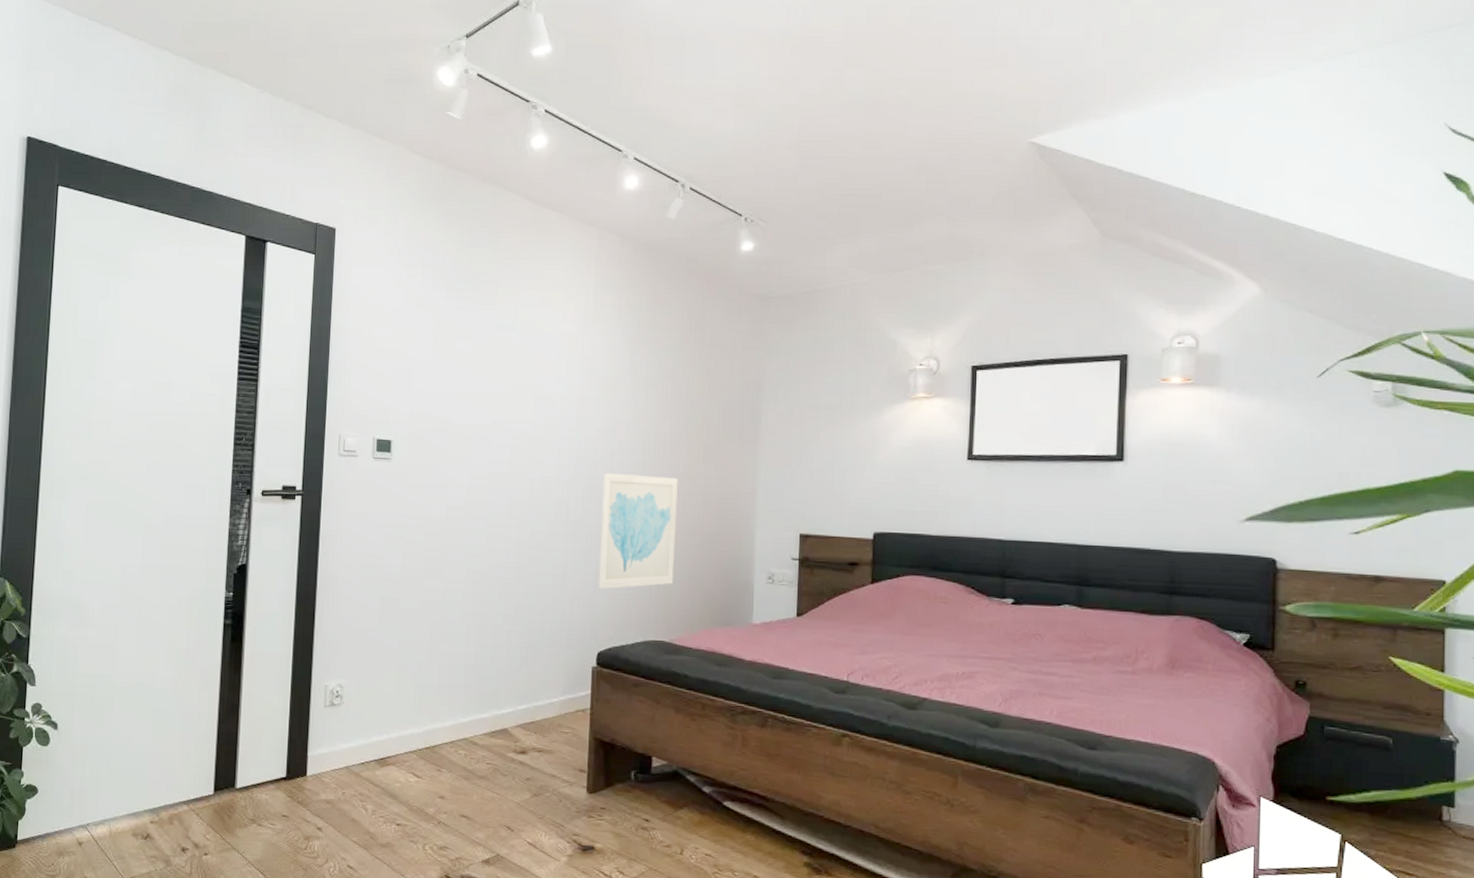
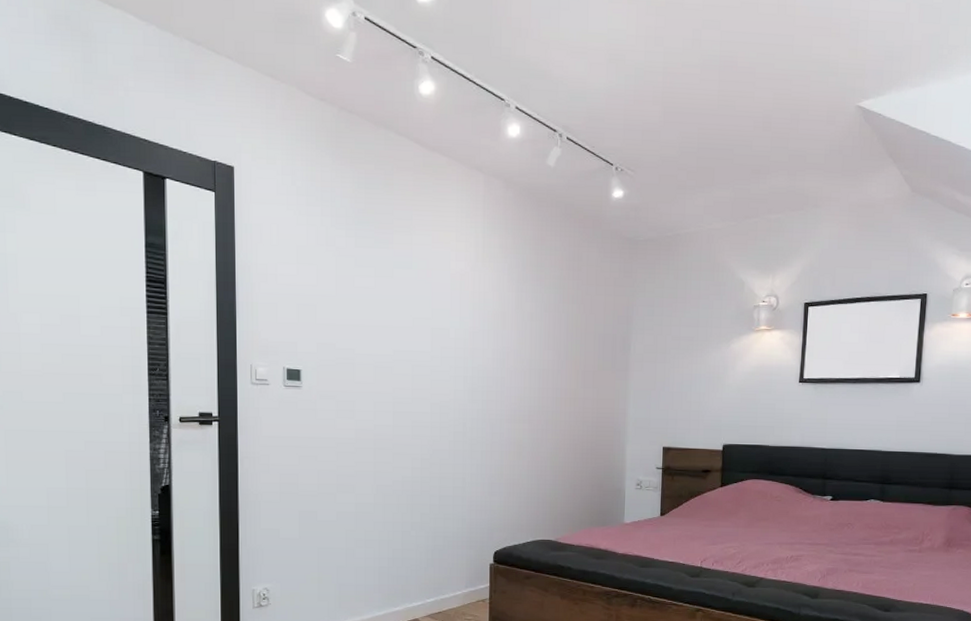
wall art: present [598,472,678,590] -> none [493,396,560,498]

